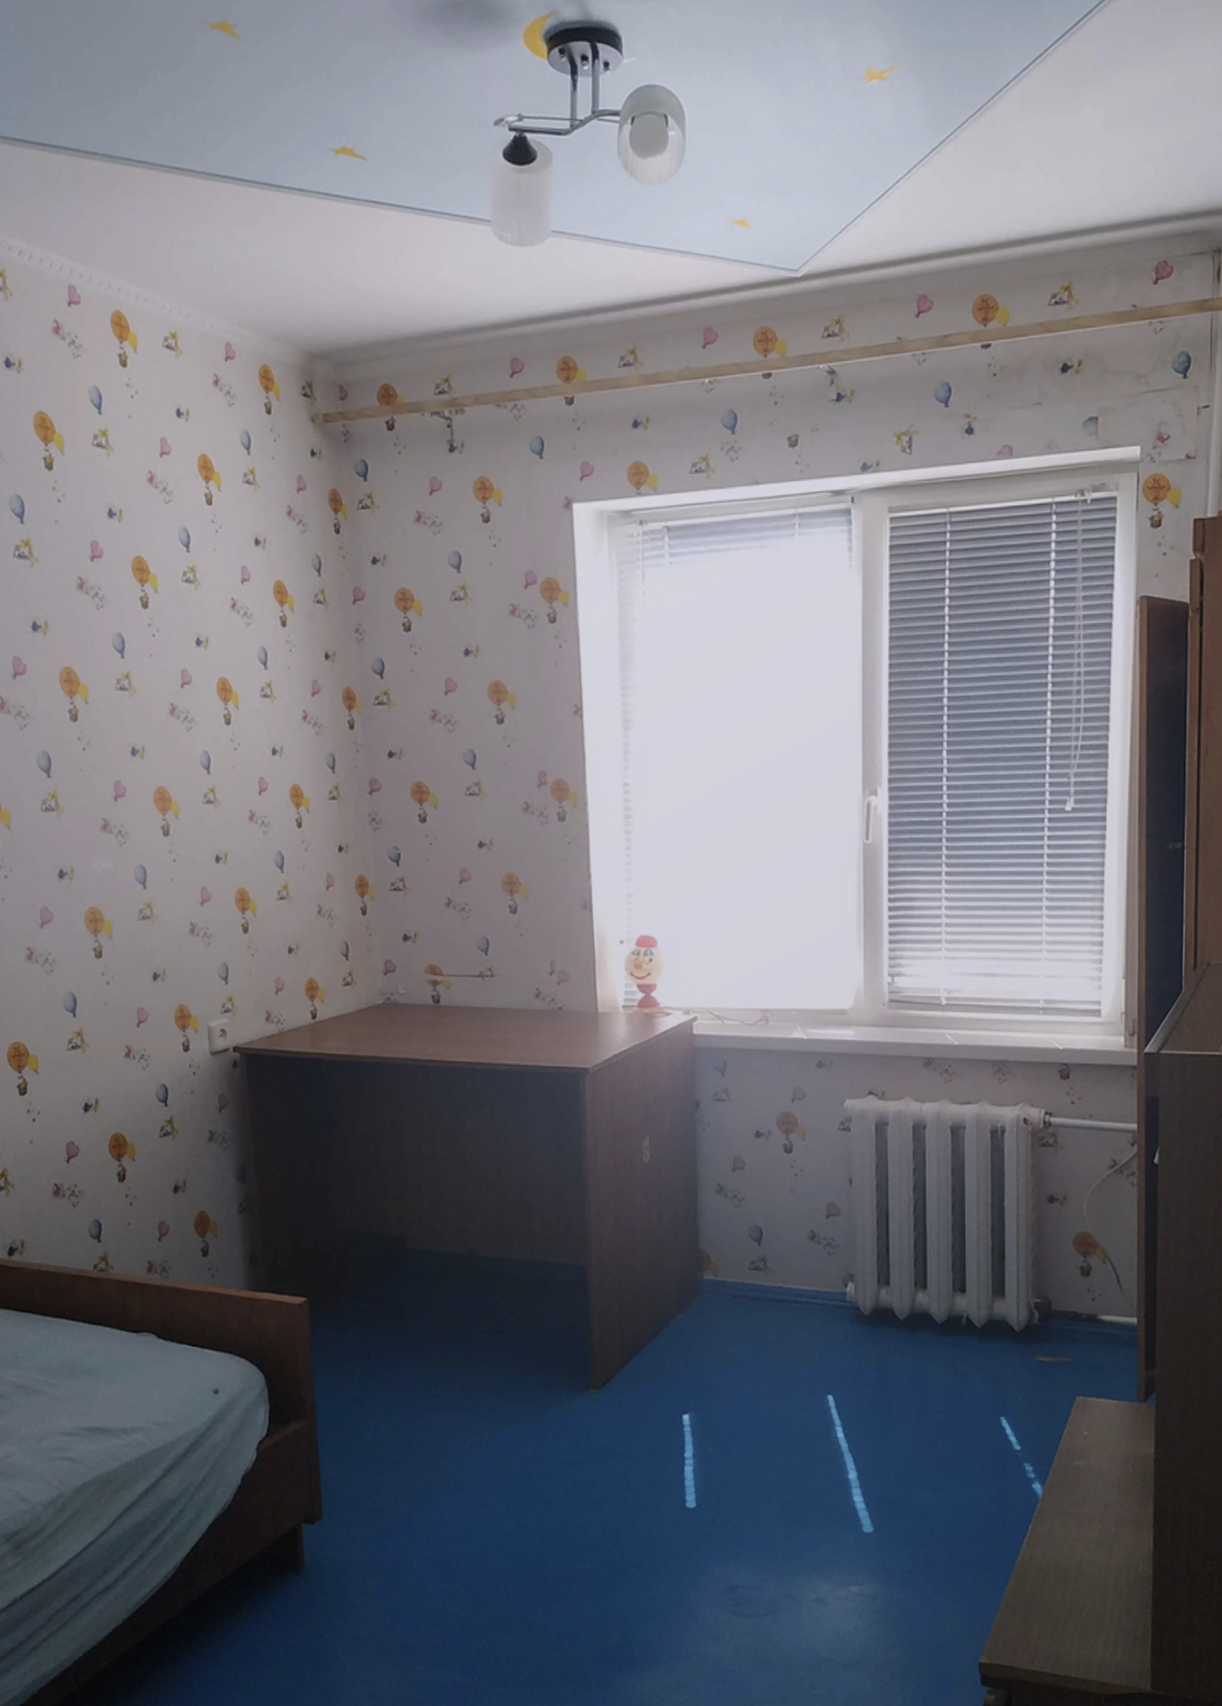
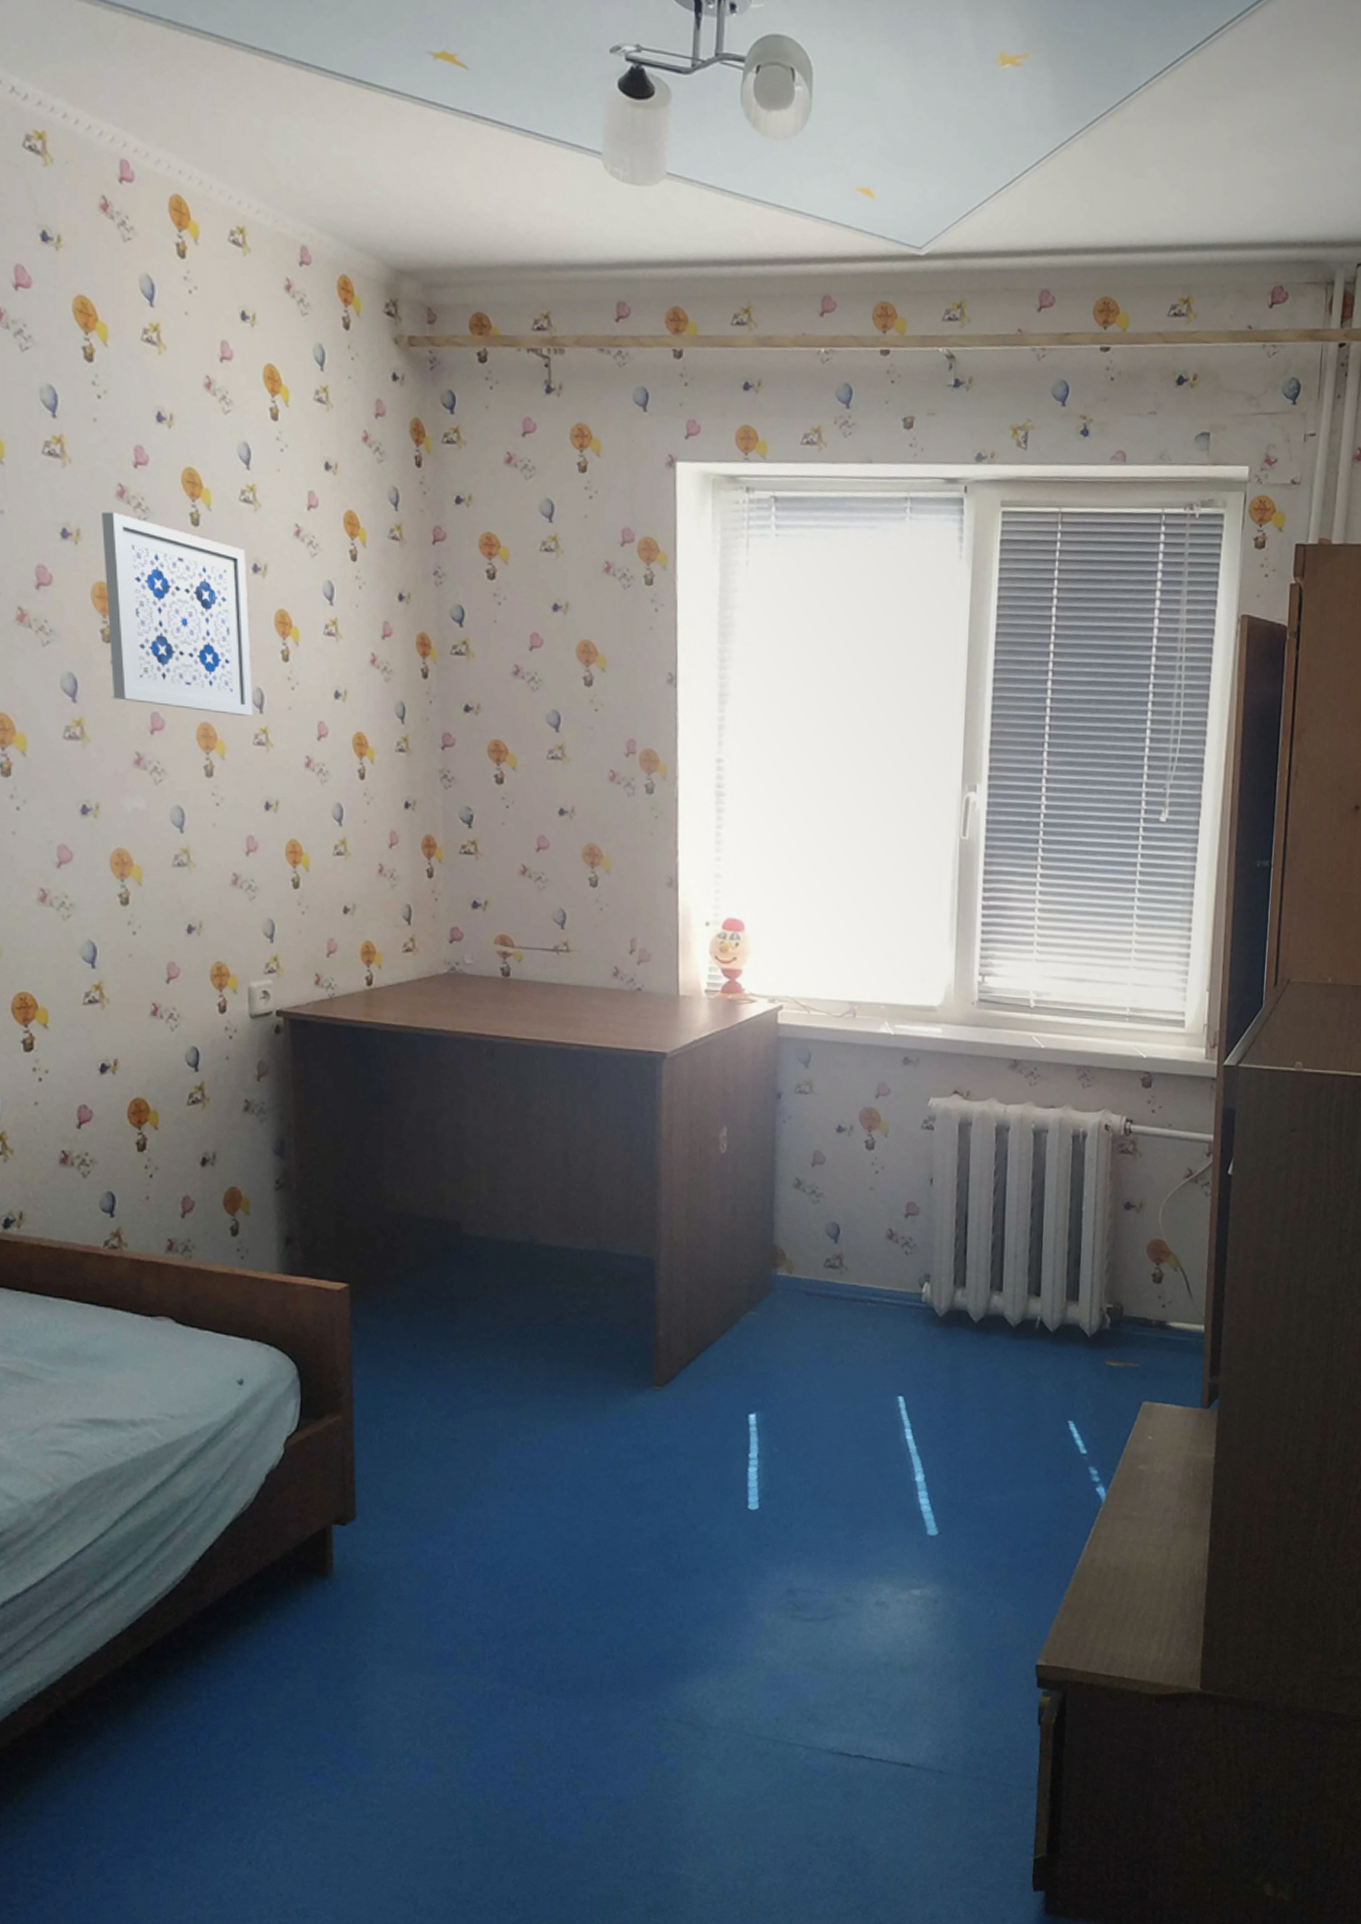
wall art: none [65,603,202,778] -> present [102,511,254,716]

